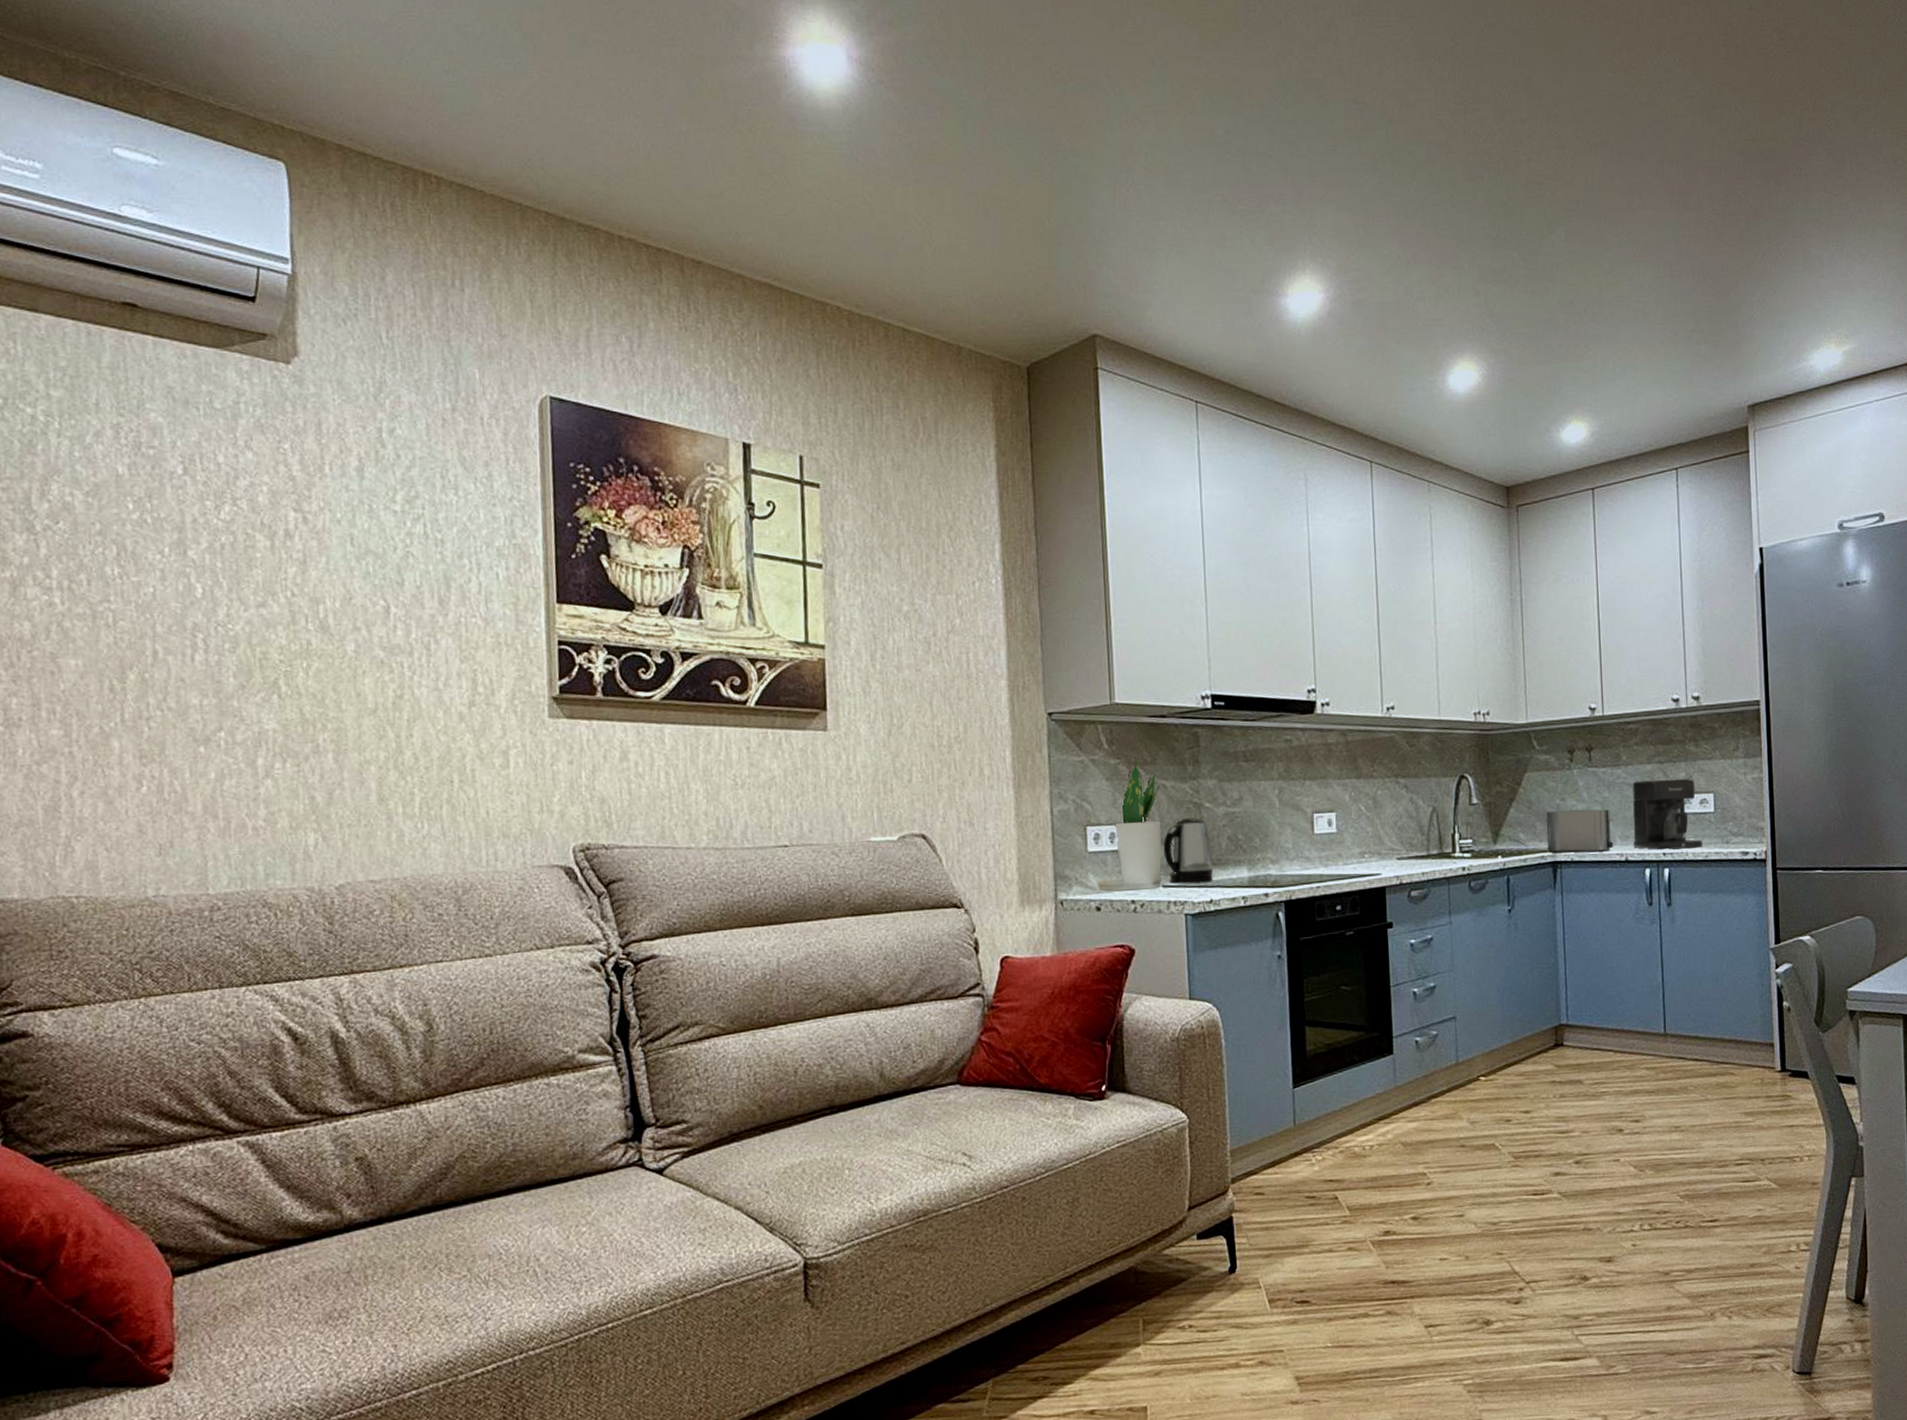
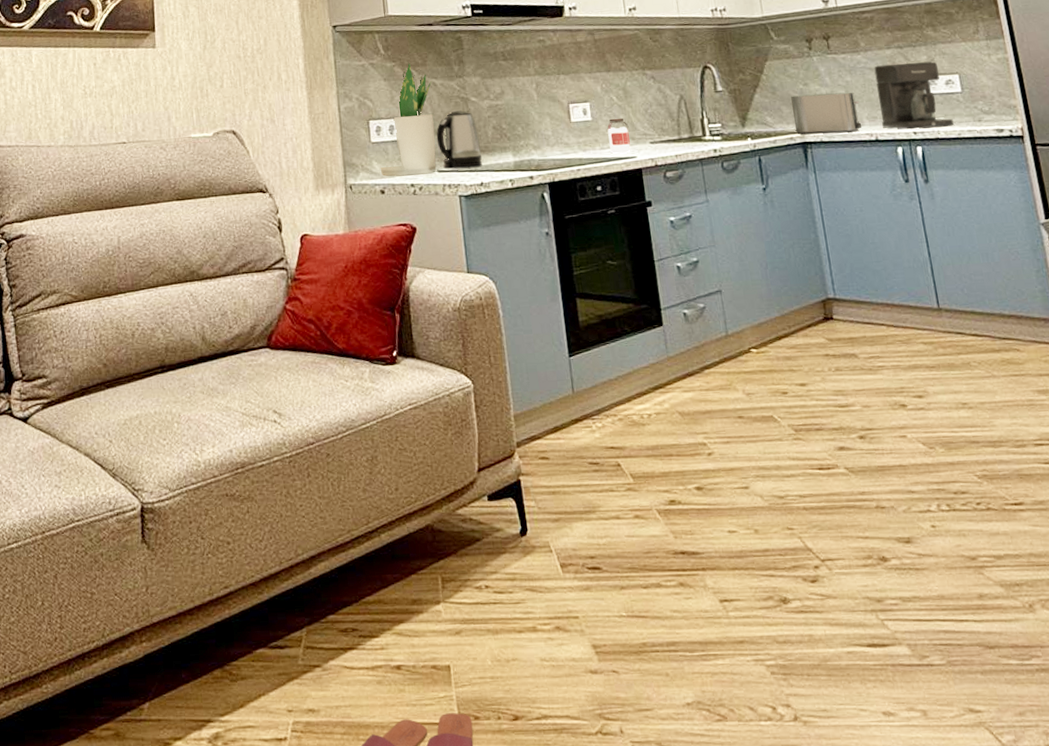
jar: none [1352,831,1376,870] -> present [607,118,631,154]

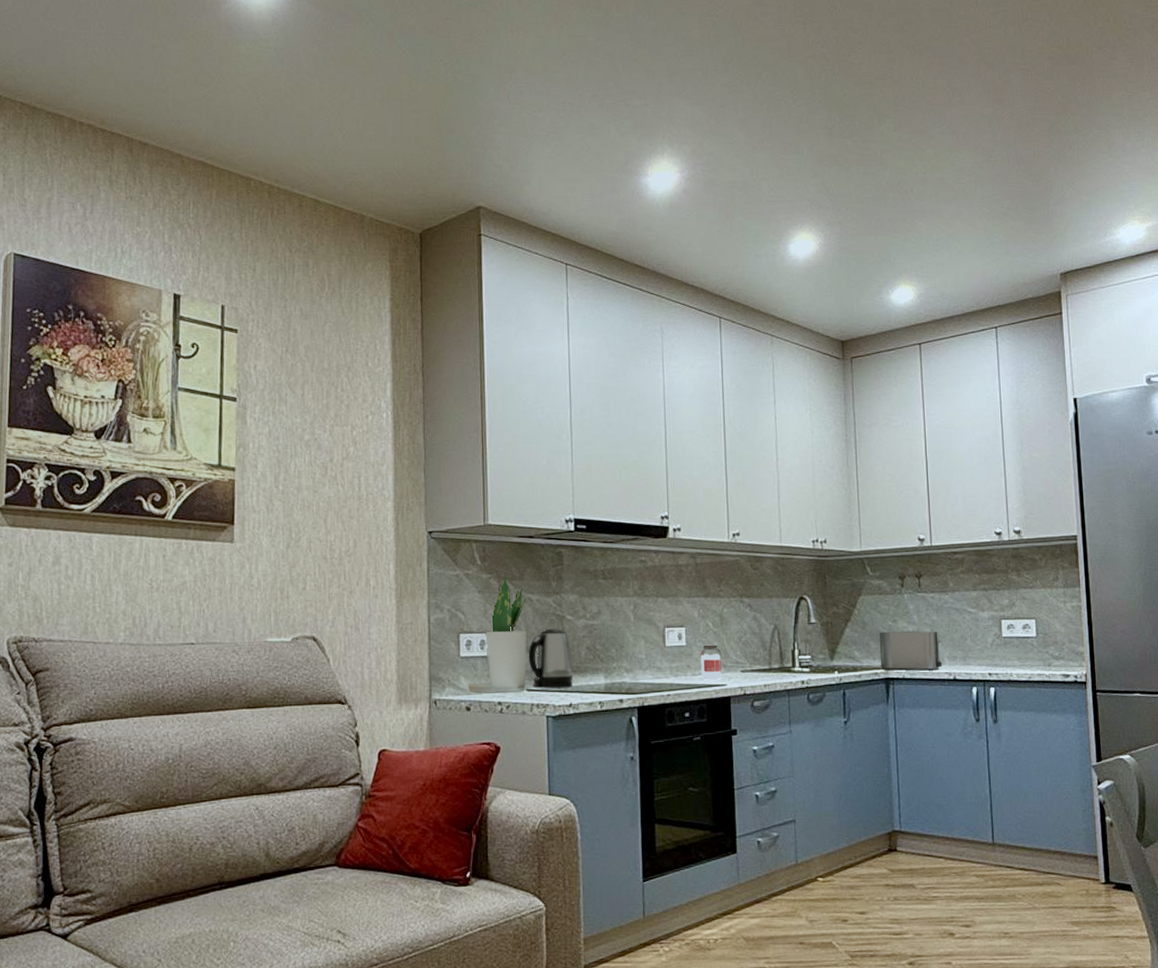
coffee maker: present [874,62,954,130] -> none [959,605,1026,671]

